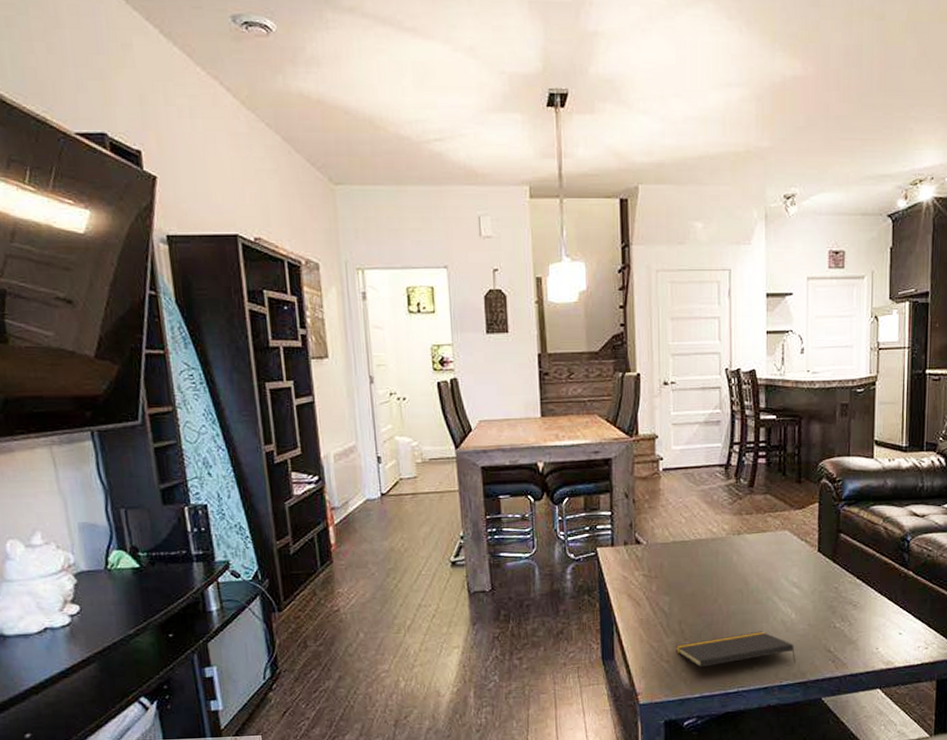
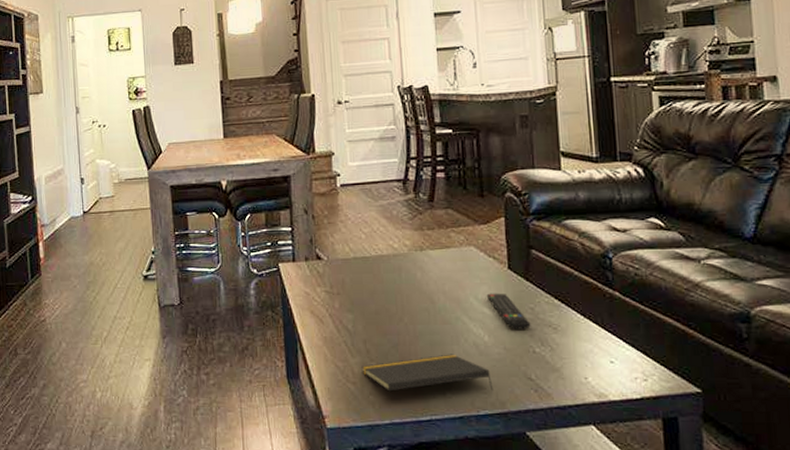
remote control: none [796,574,834,607] -> present [486,293,531,330]

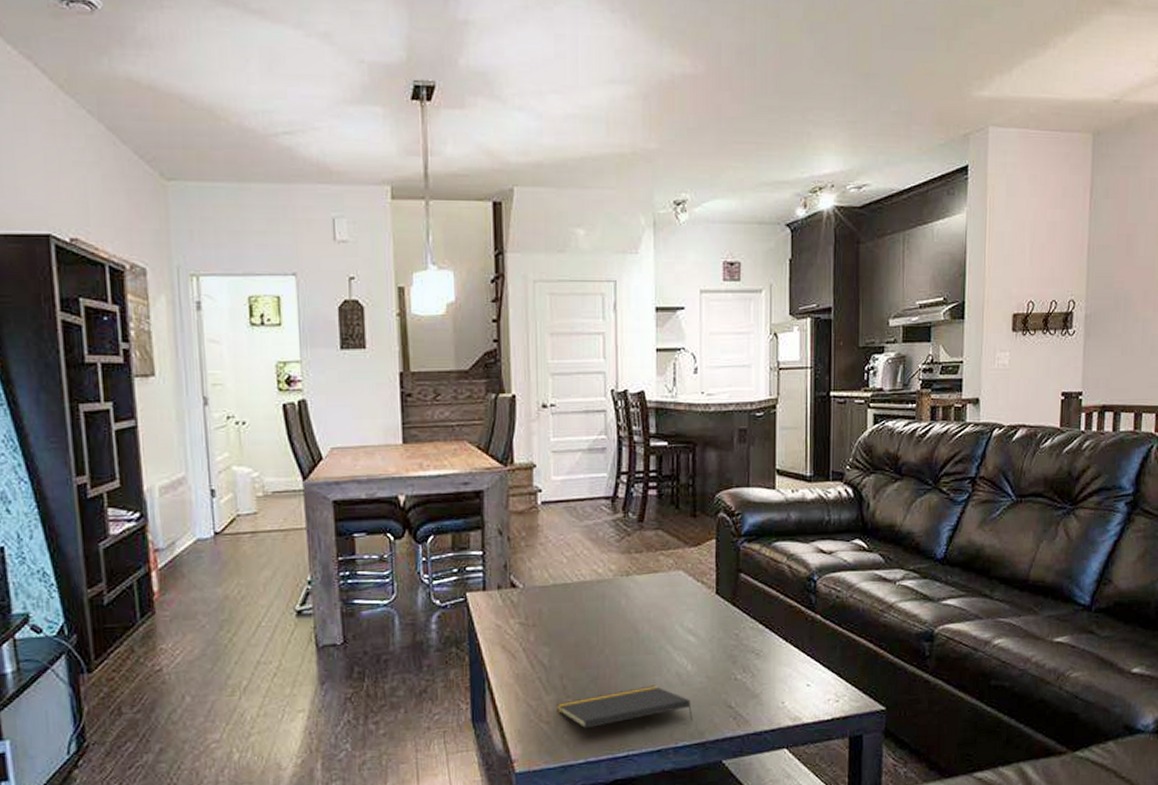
remote control: present [486,293,531,330] -> none [692,619,734,657]

